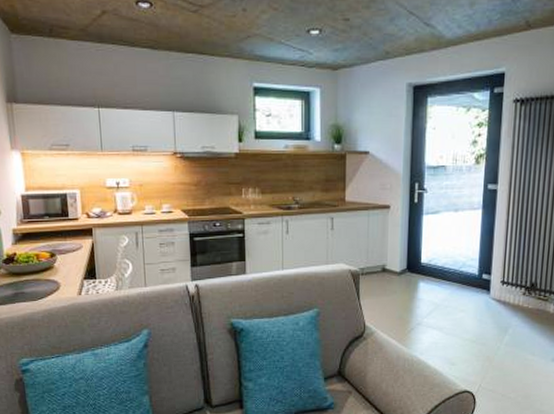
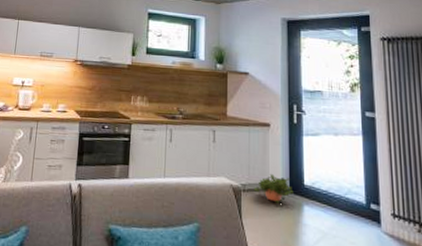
potted plant: none [372,256,411,284] -> present [253,174,294,205]

